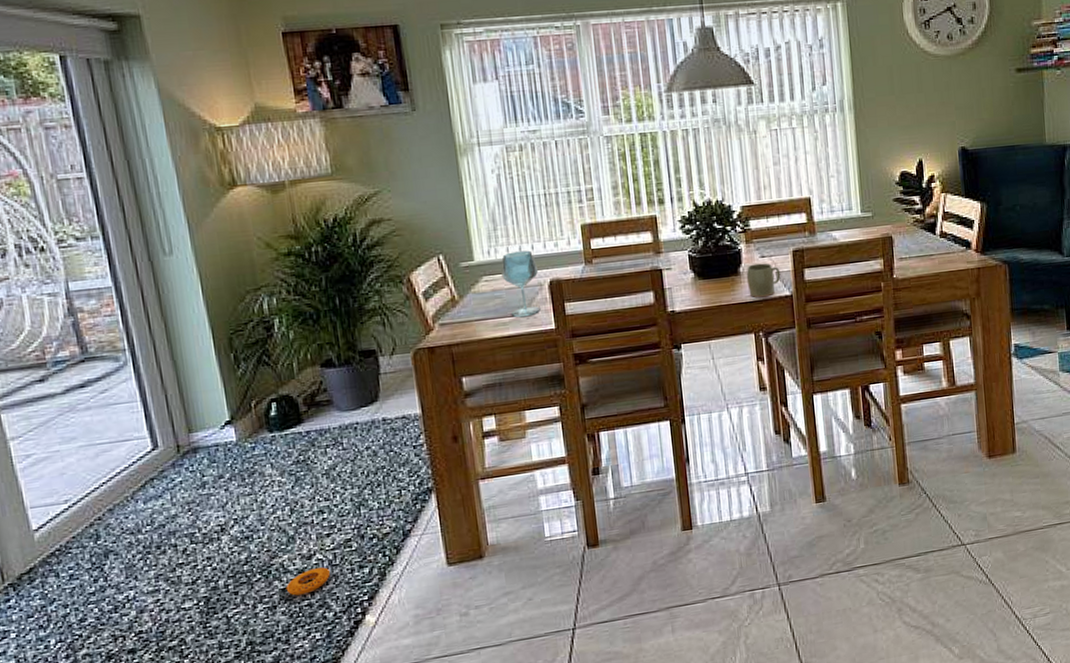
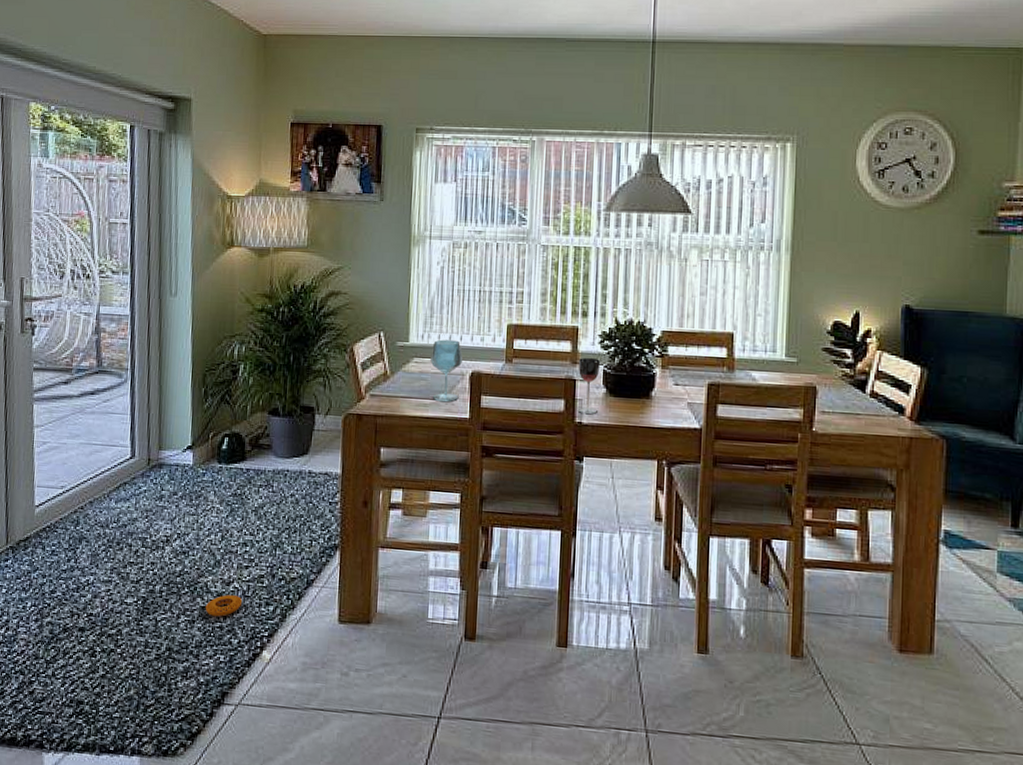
wineglass: none [661,245,689,302] -> present [578,358,600,415]
mug: present [746,263,781,298] -> none [657,390,693,426]

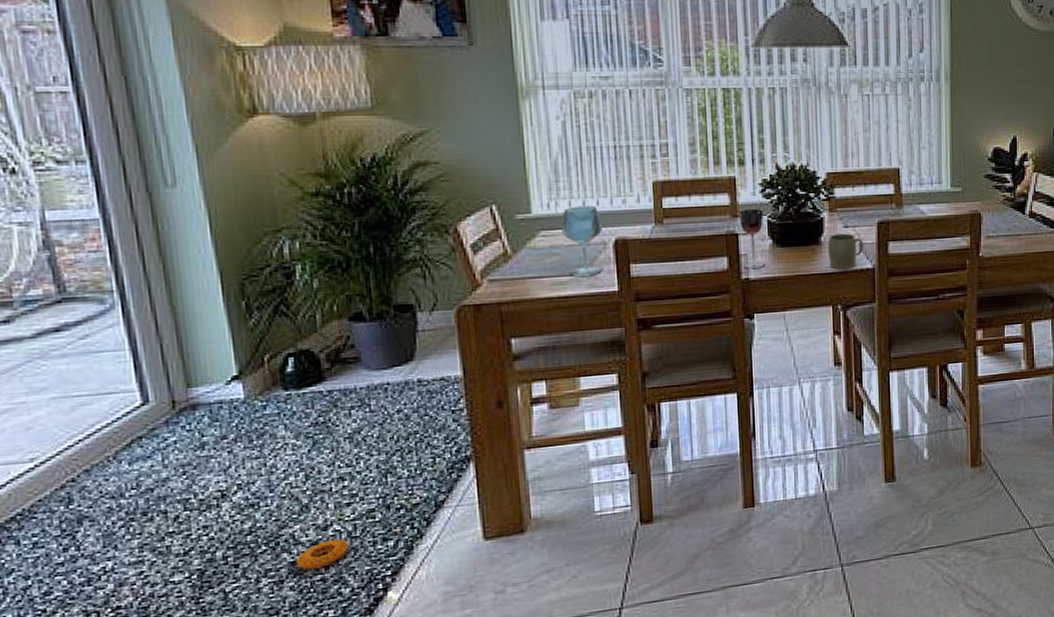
mug: none [657,390,693,426] -> present [827,233,864,270]

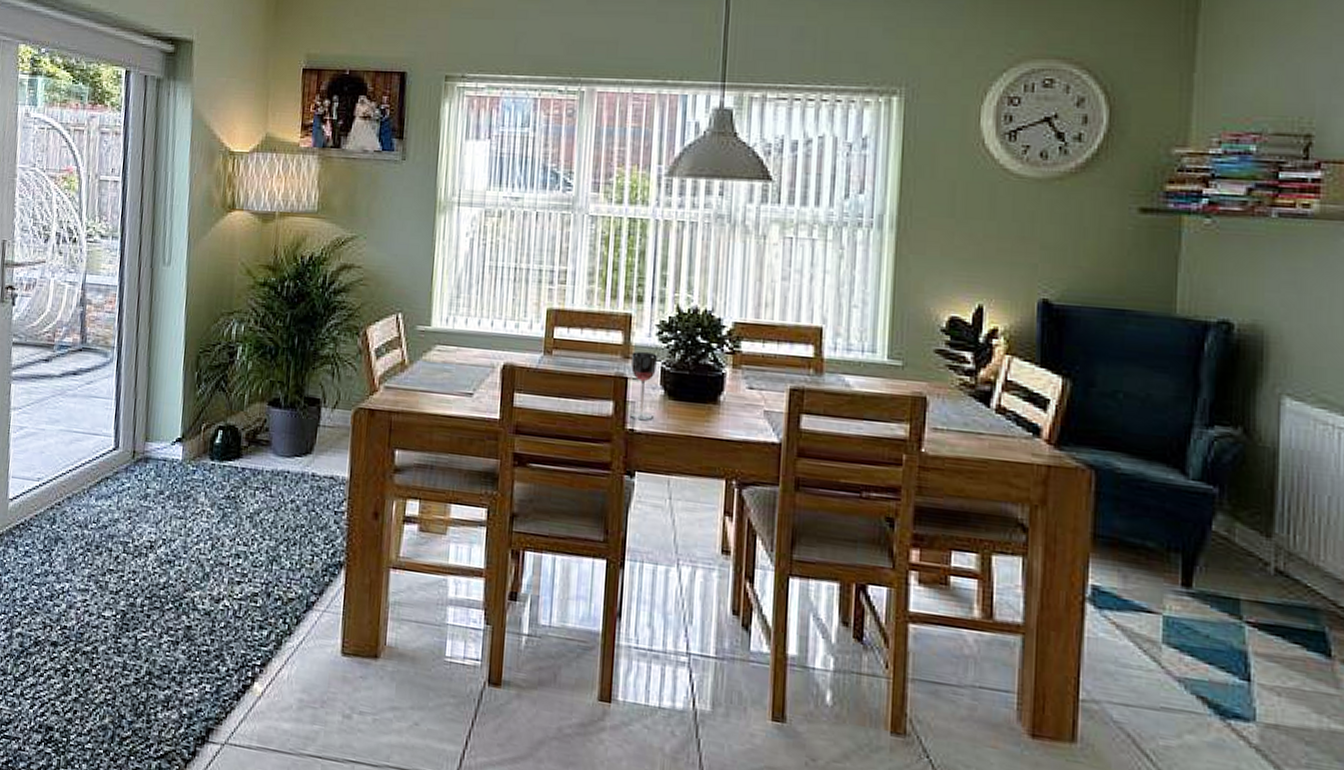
dog toy: present [296,539,350,570] -> none [191,613,233,640]
wine glass: present [561,205,604,277] -> none [455,324,494,399]
mug: present [827,233,864,270] -> none [726,394,770,439]

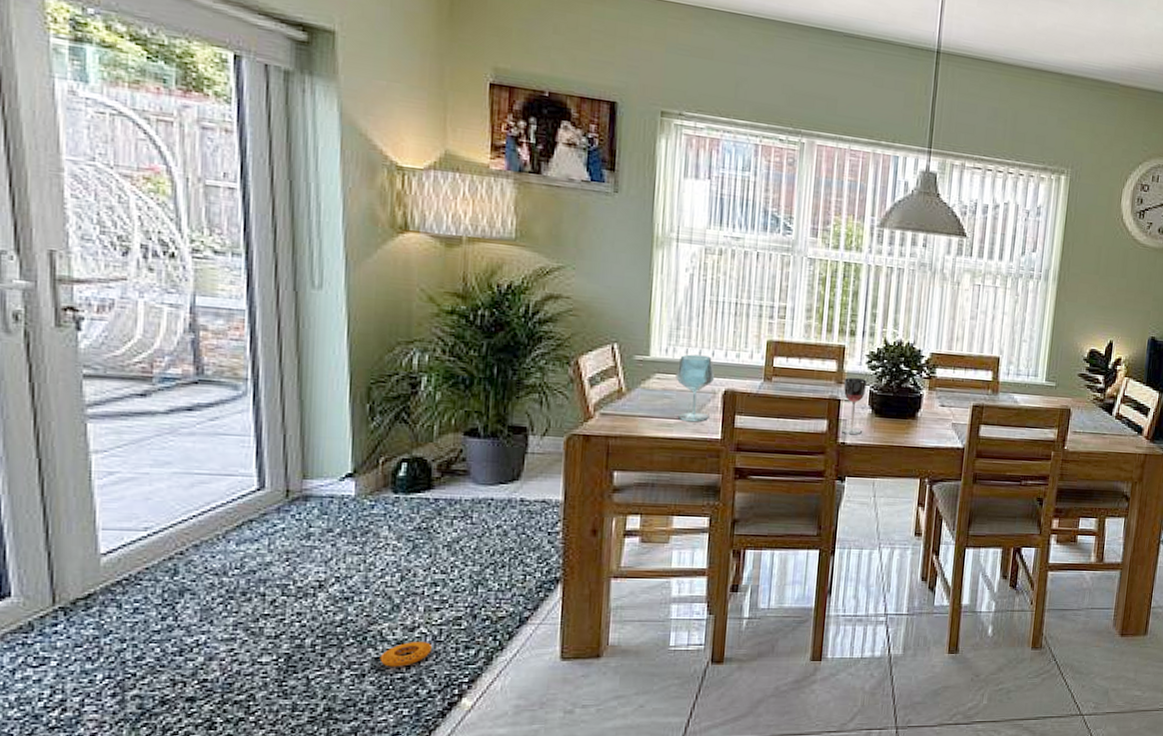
dog toy: none [191,613,233,640] -> present [379,642,433,667]
wine glass: none [455,324,494,399] -> present [676,354,715,422]

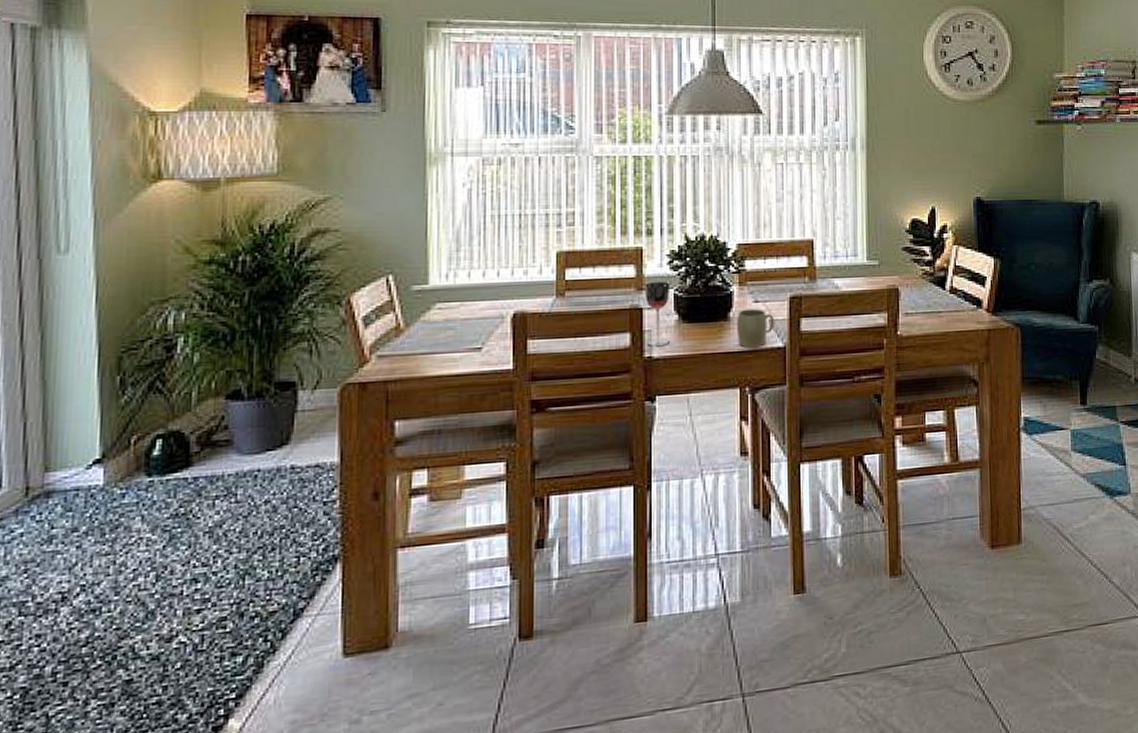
dog toy: present [379,642,433,667] -> none [131,653,194,690]
wine glass: present [676,354,715,422] -> none [459,276,502,354]
mug: none [922,411,957,446] -> present [736,308,774,348]

